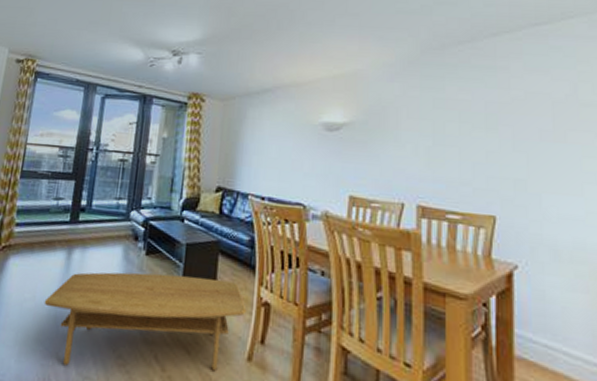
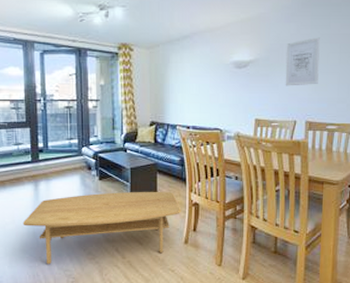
wall art: none [388,101,432,160] -> present [285,37,320,86]

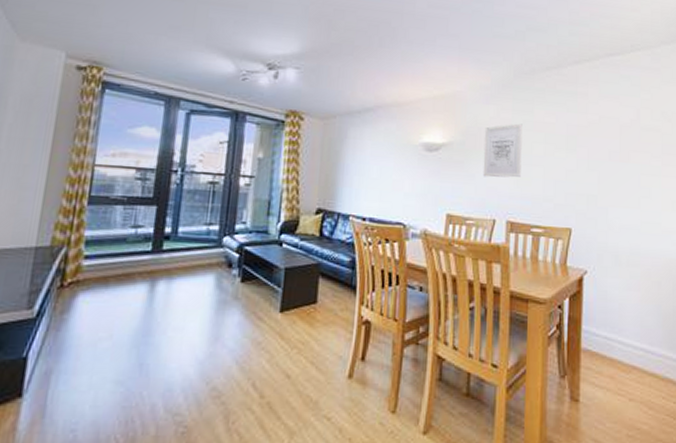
coffee table: present [22,192,182,265] -> none [123,300,348,405]

